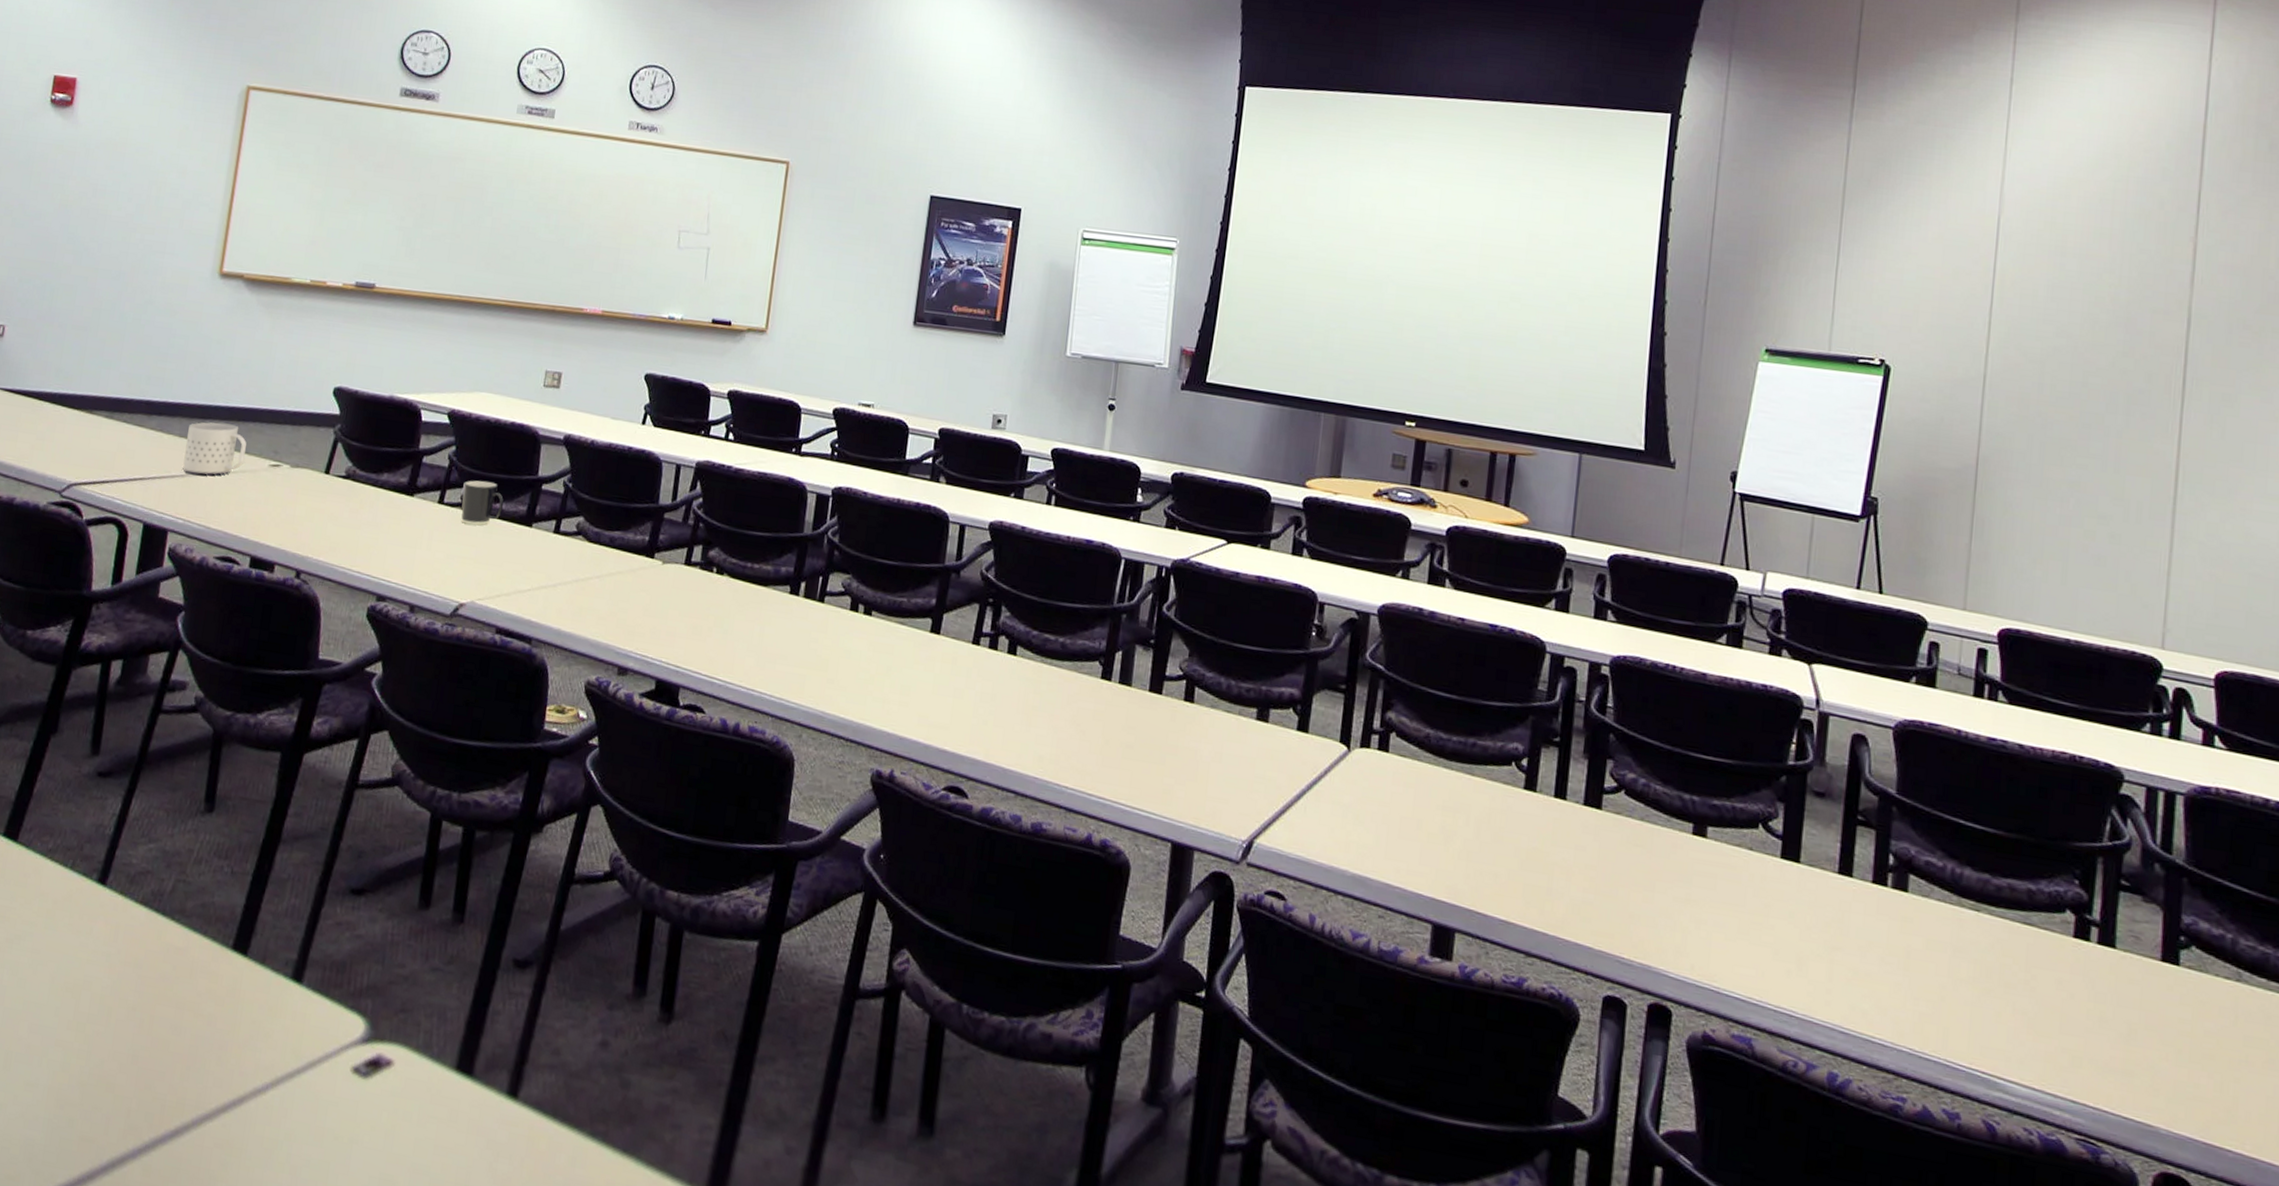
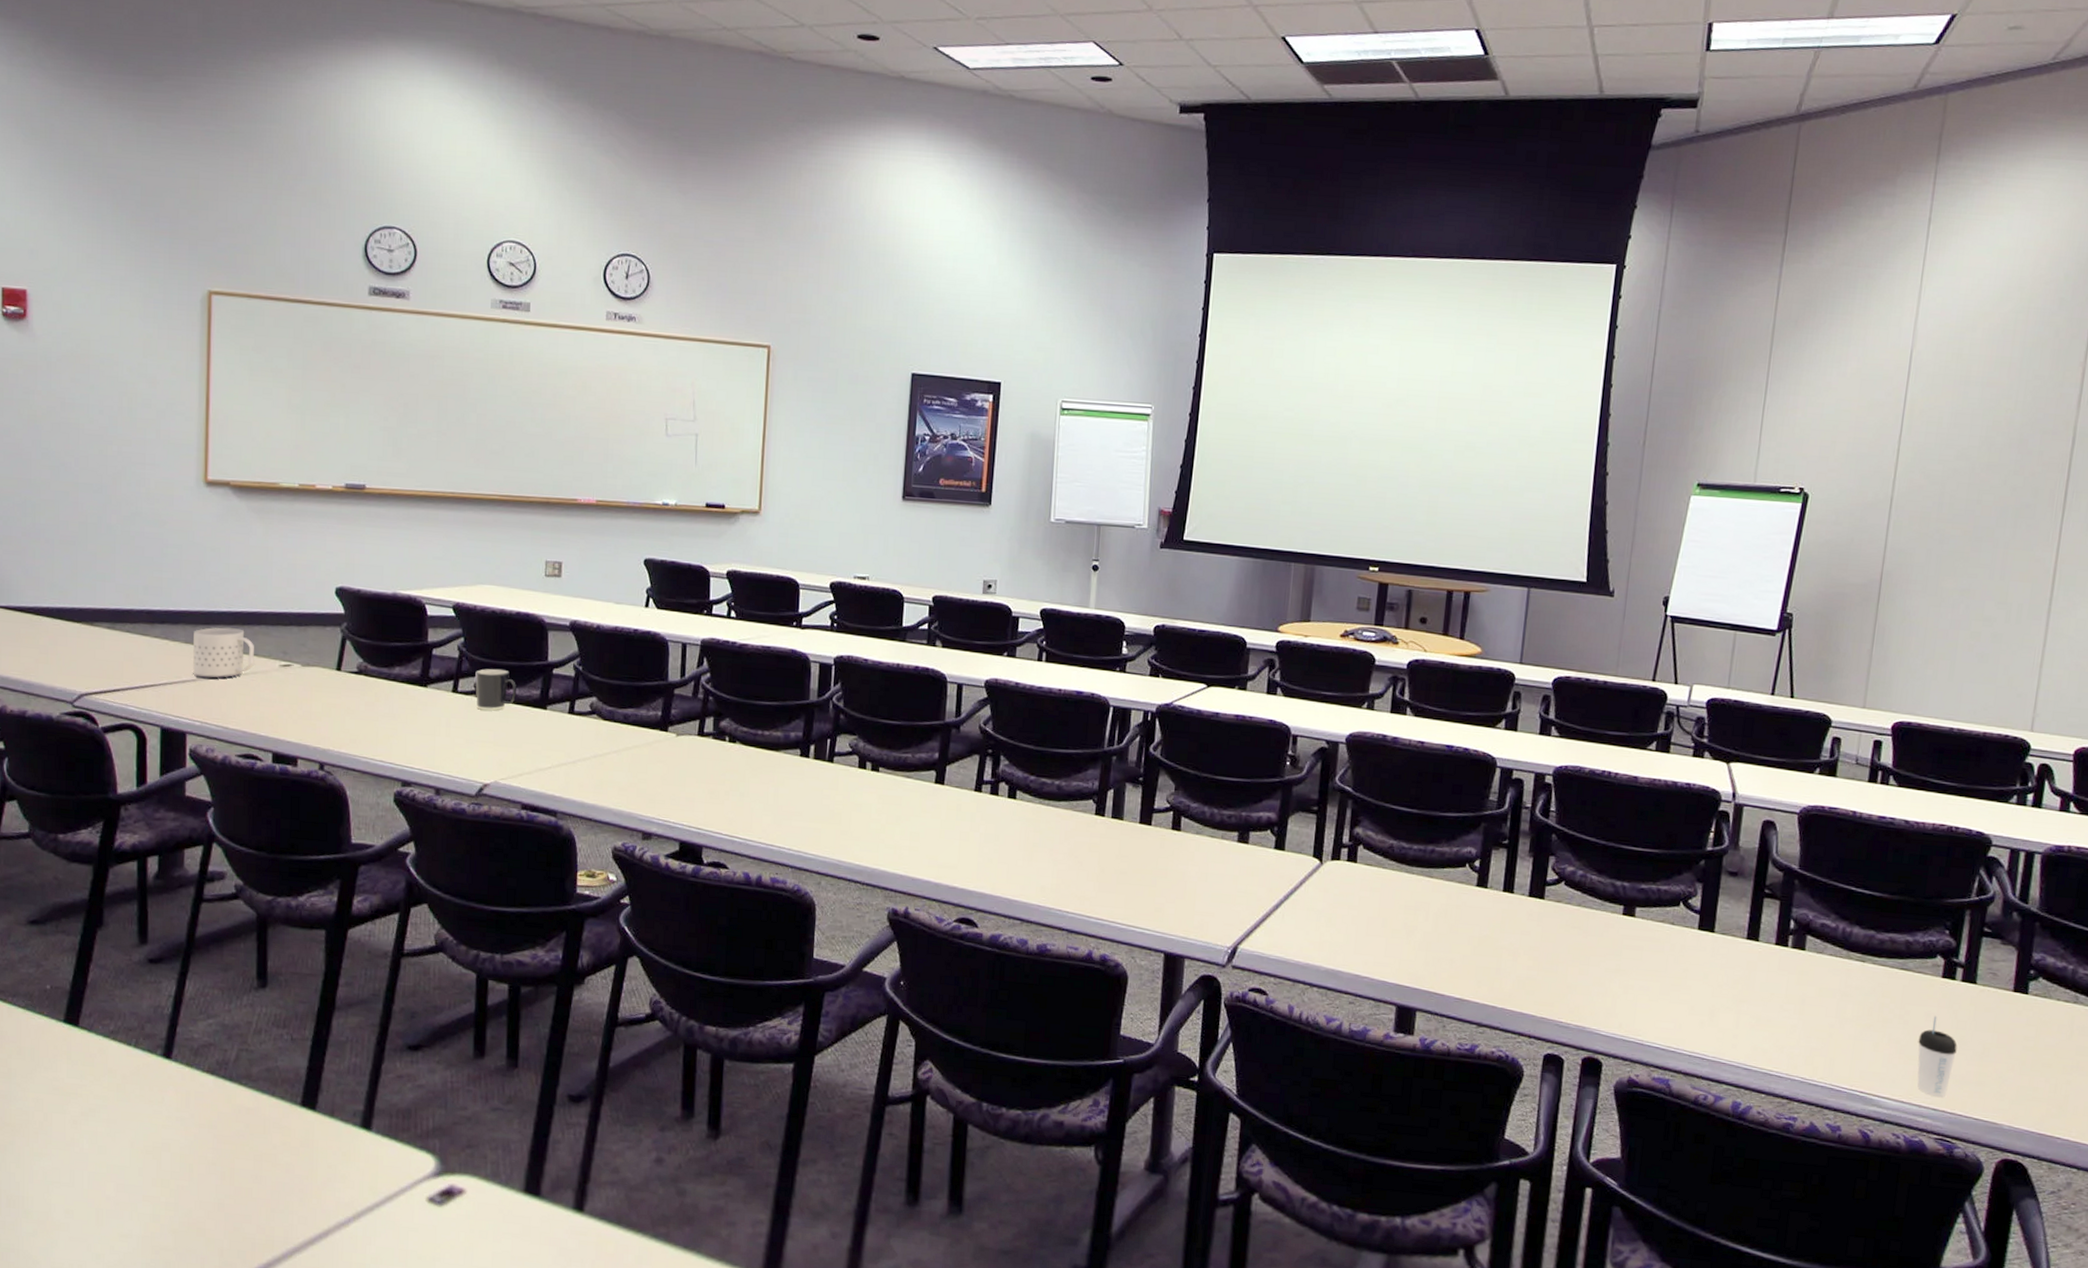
beverage cup: none [2049,983,2097,1087] -> present [1917,1015,1958,1098]

